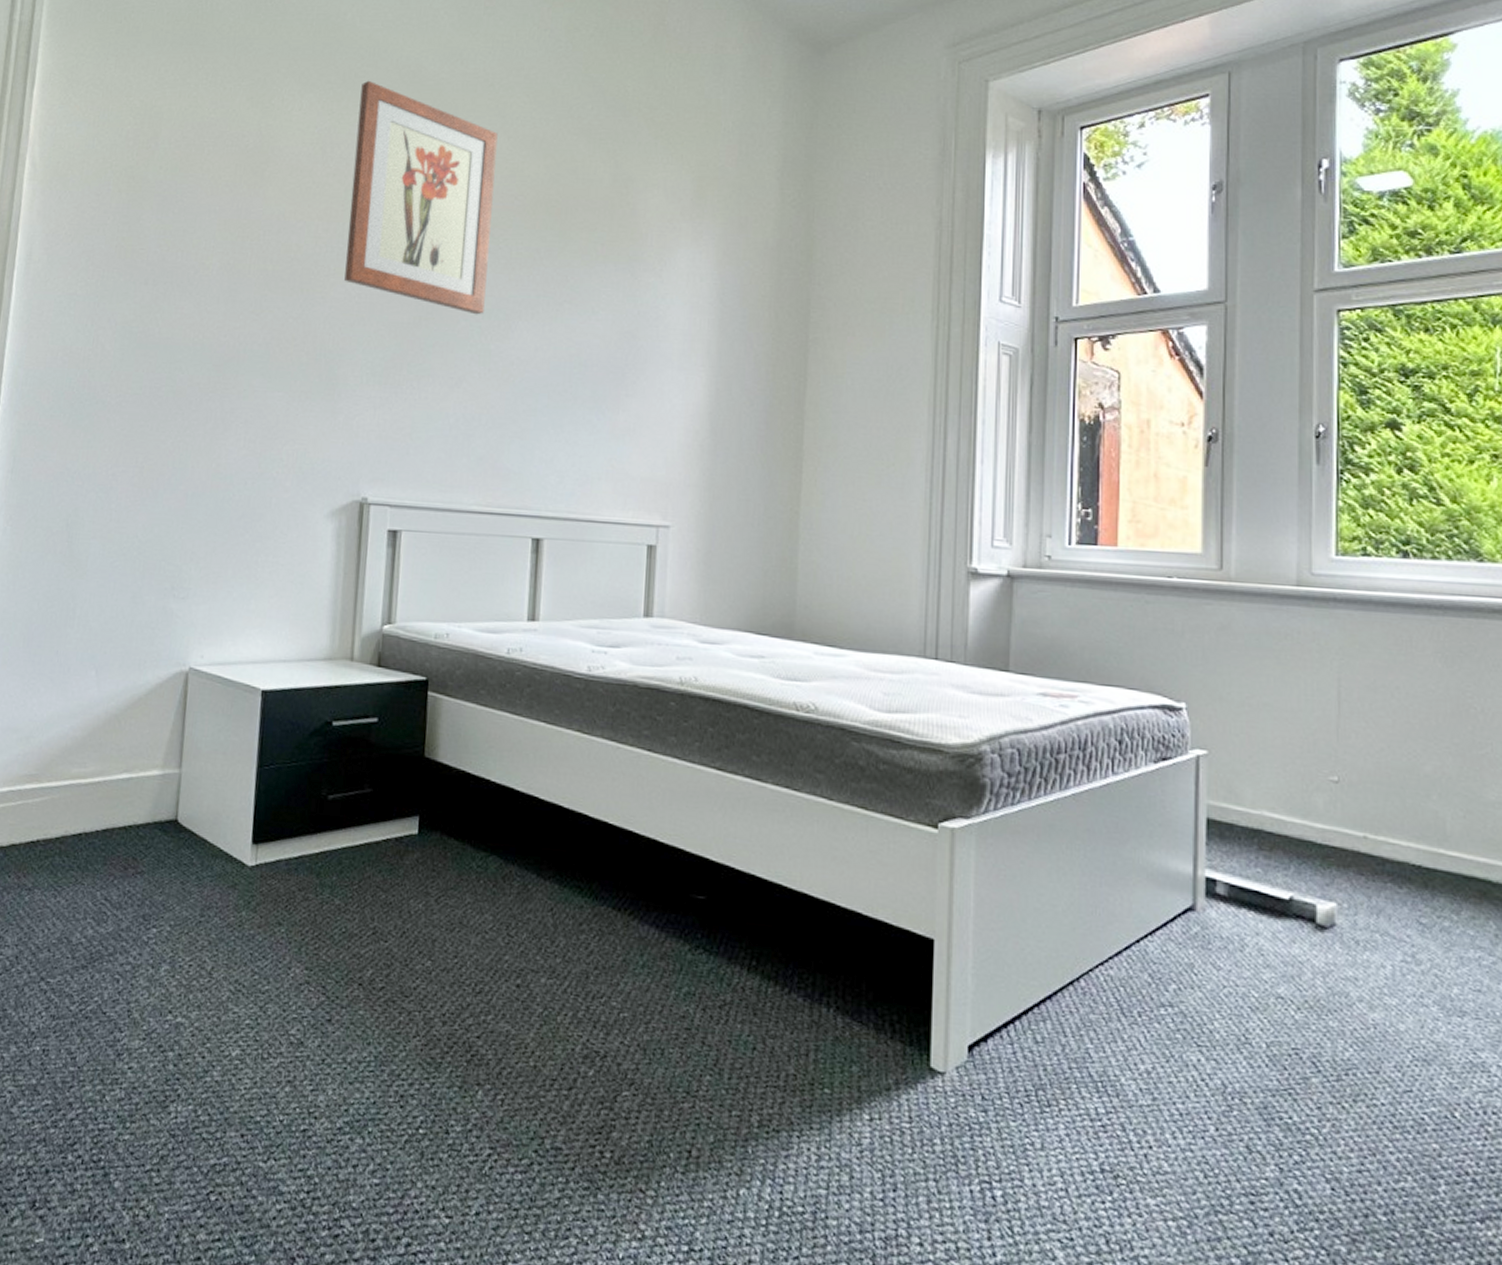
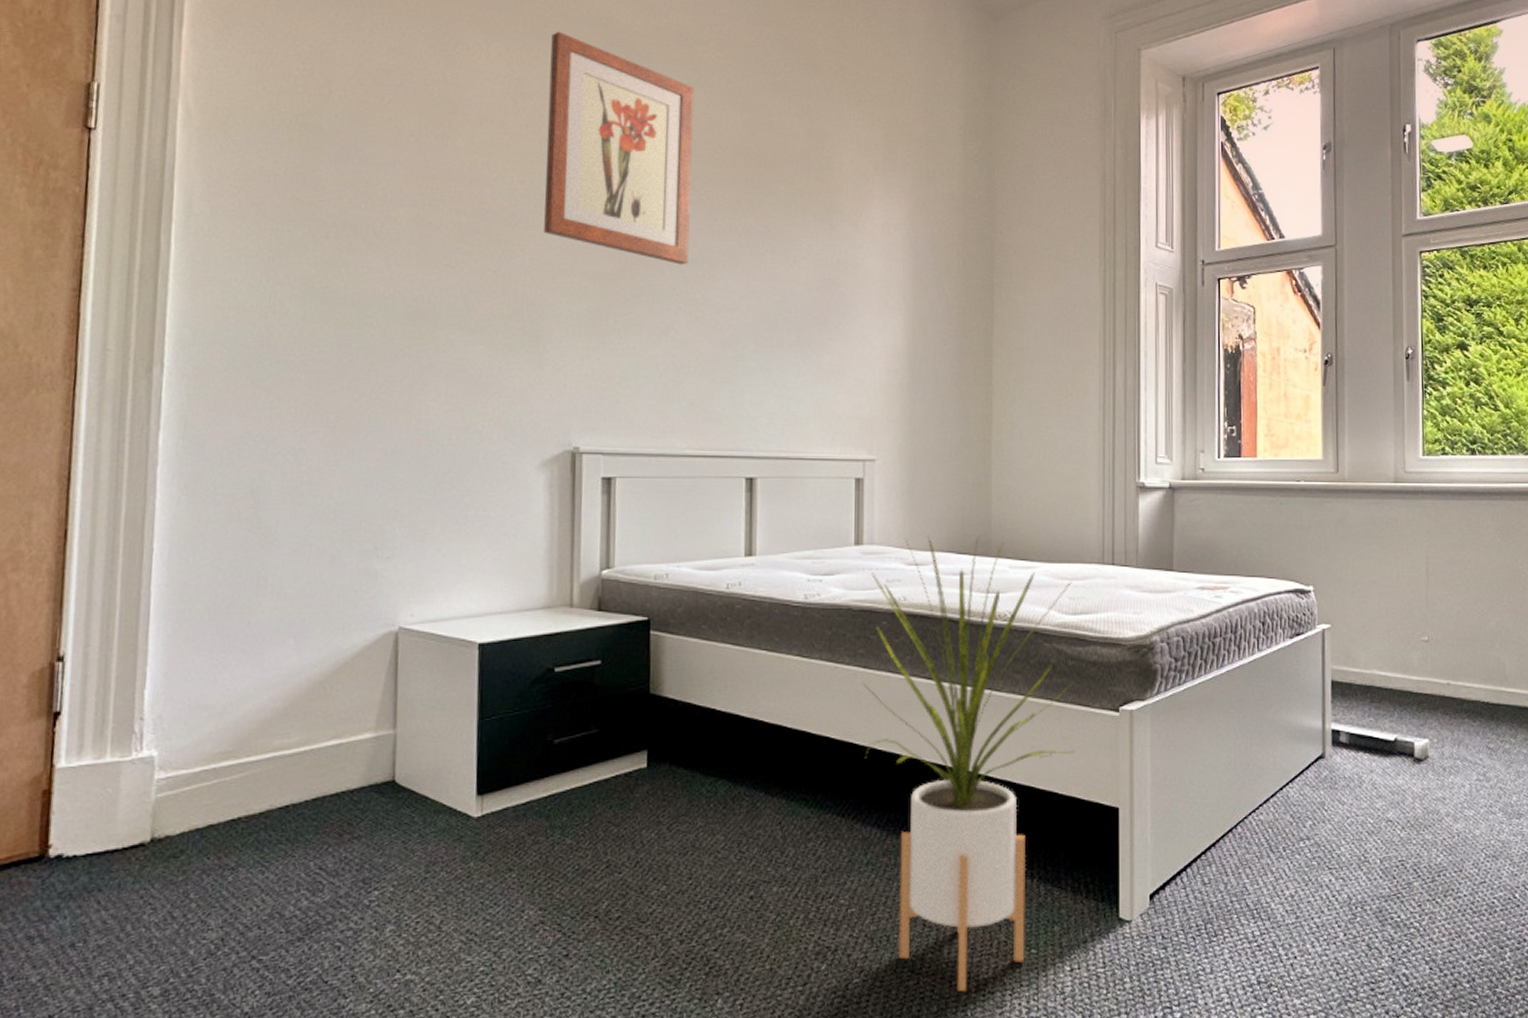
house plant: none [644,612,887,1126] -> present [862,535,1075,992]

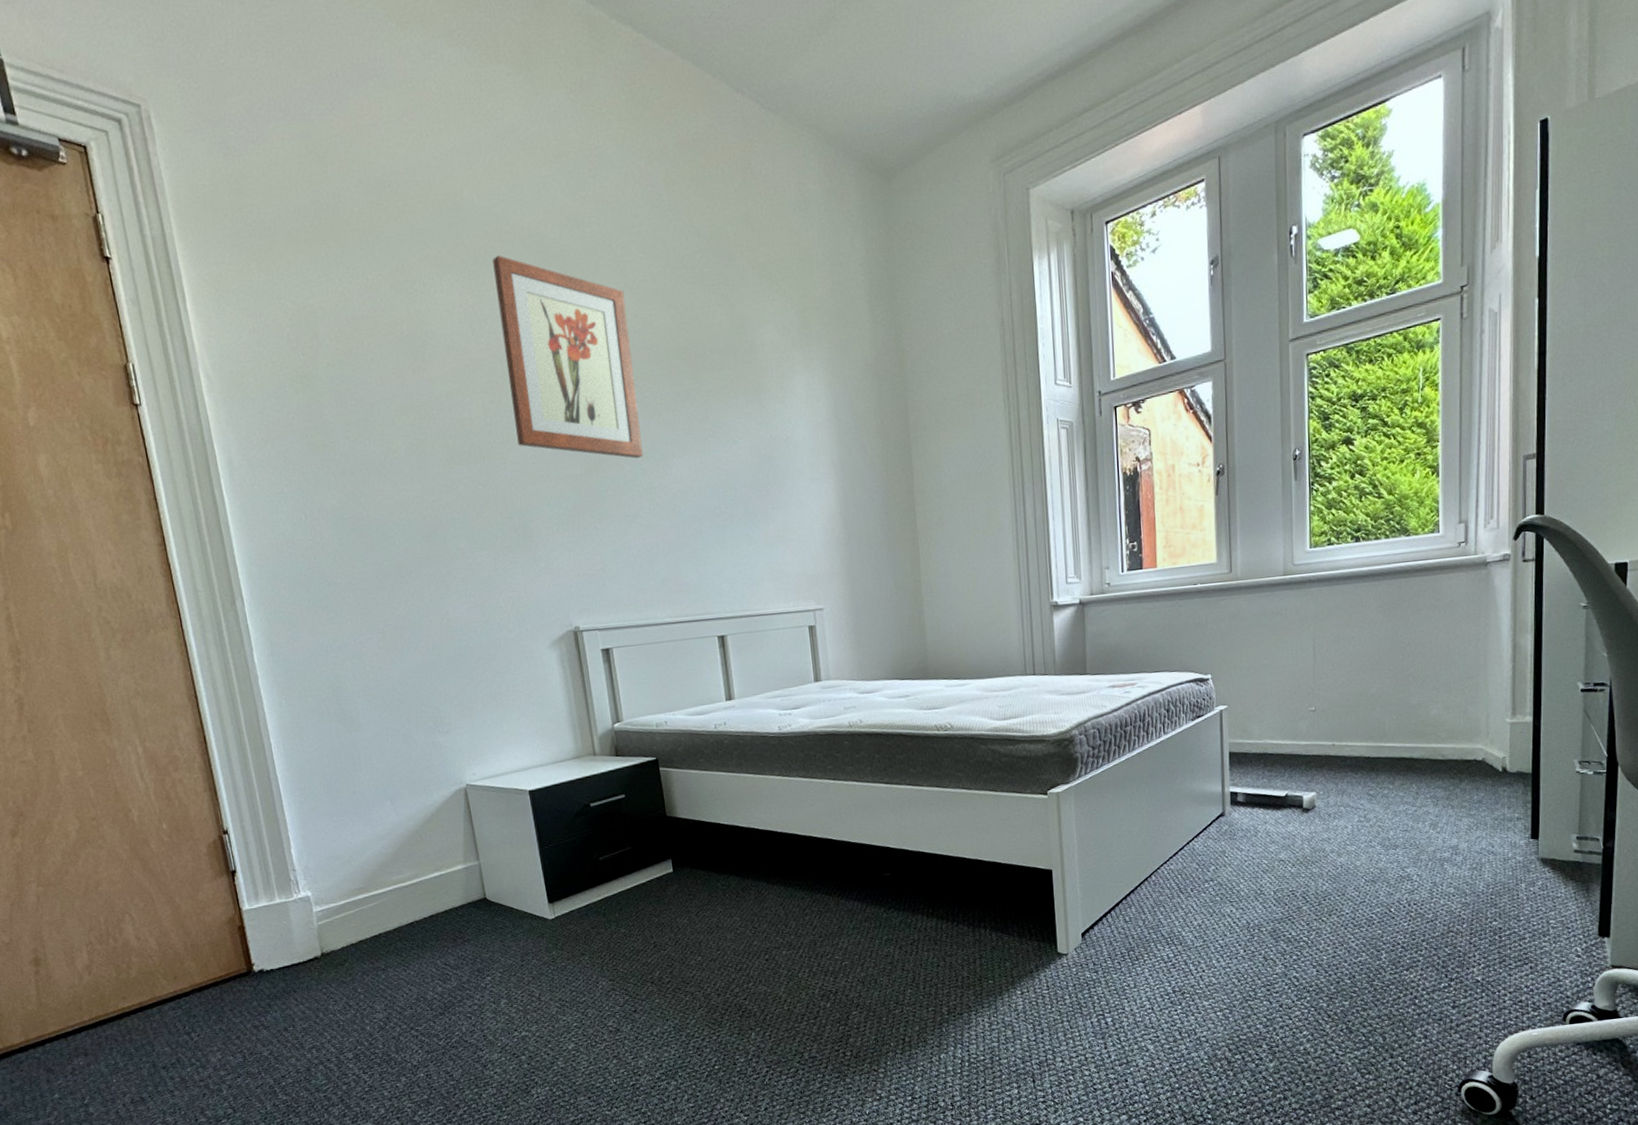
house plant: present [862,535,1075,992] -> none [831,664,1013,1015]

